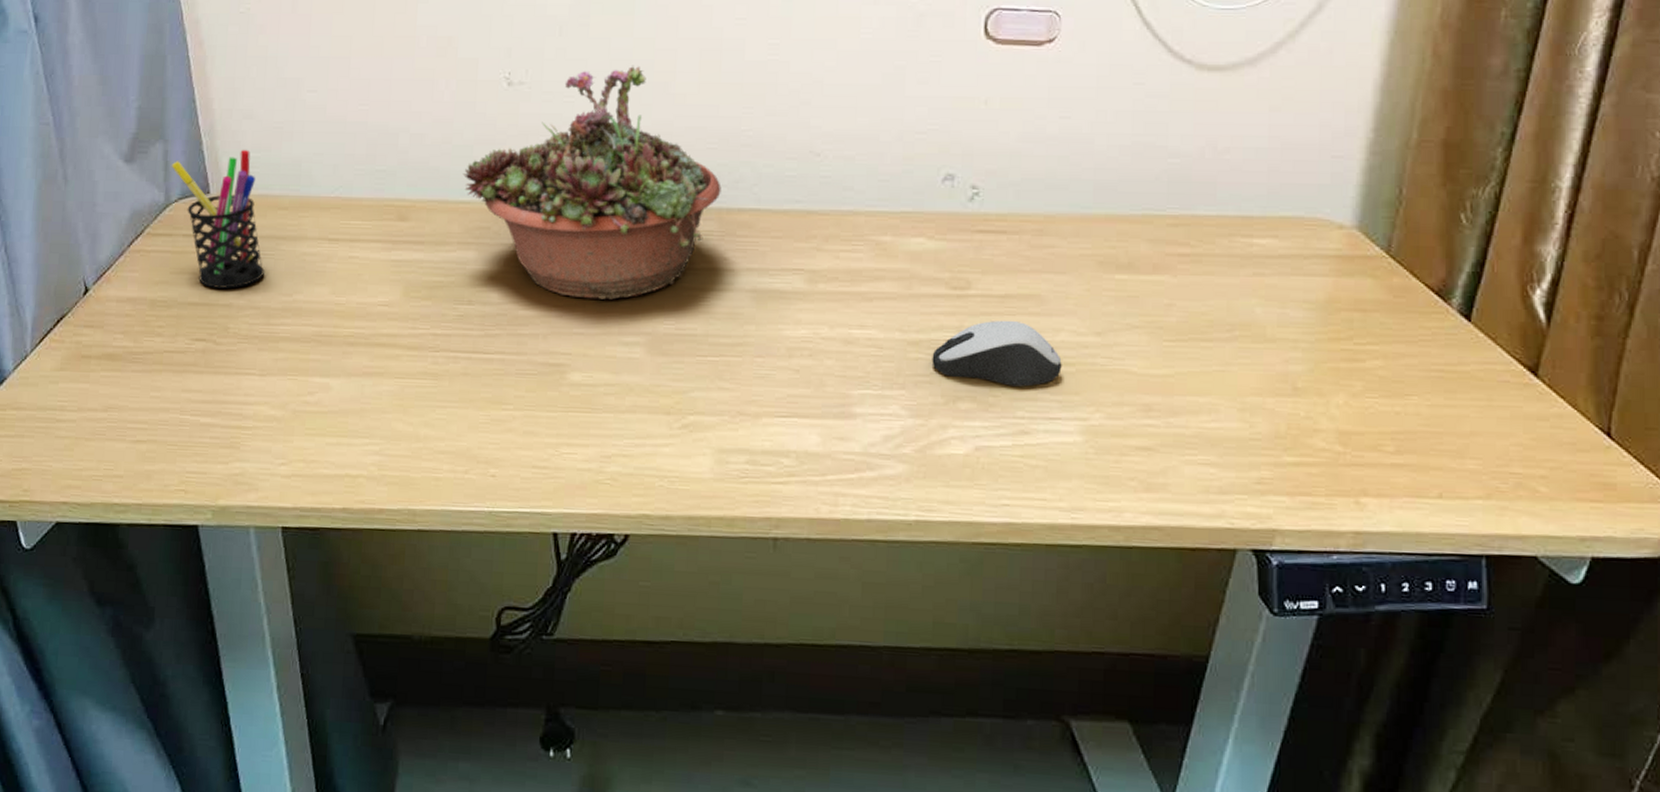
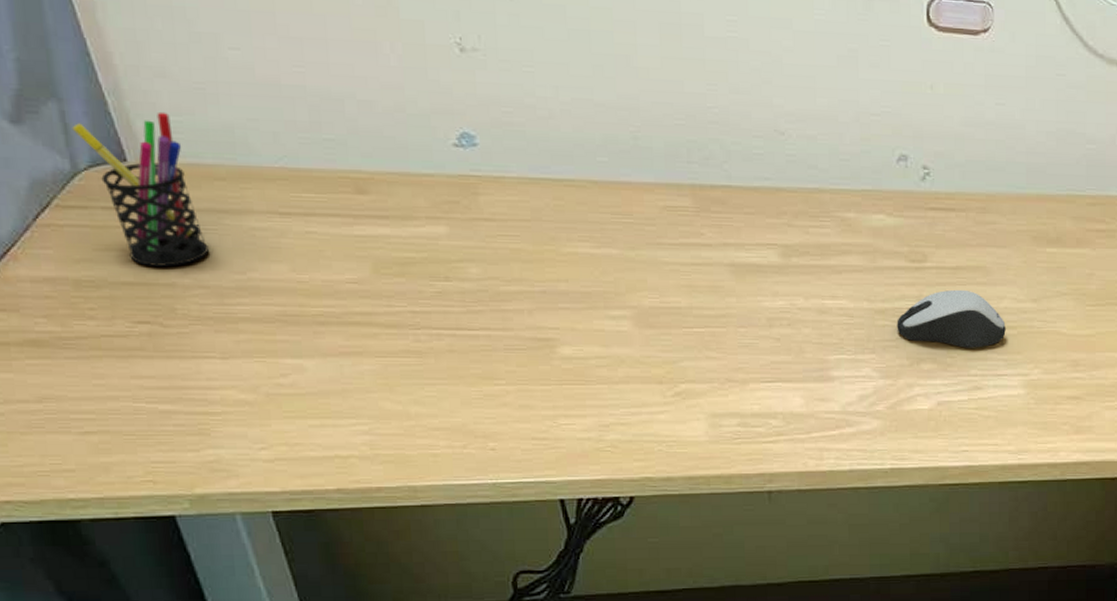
succulent planter: present [462,65,722,300] -> none [422,35,693,275]

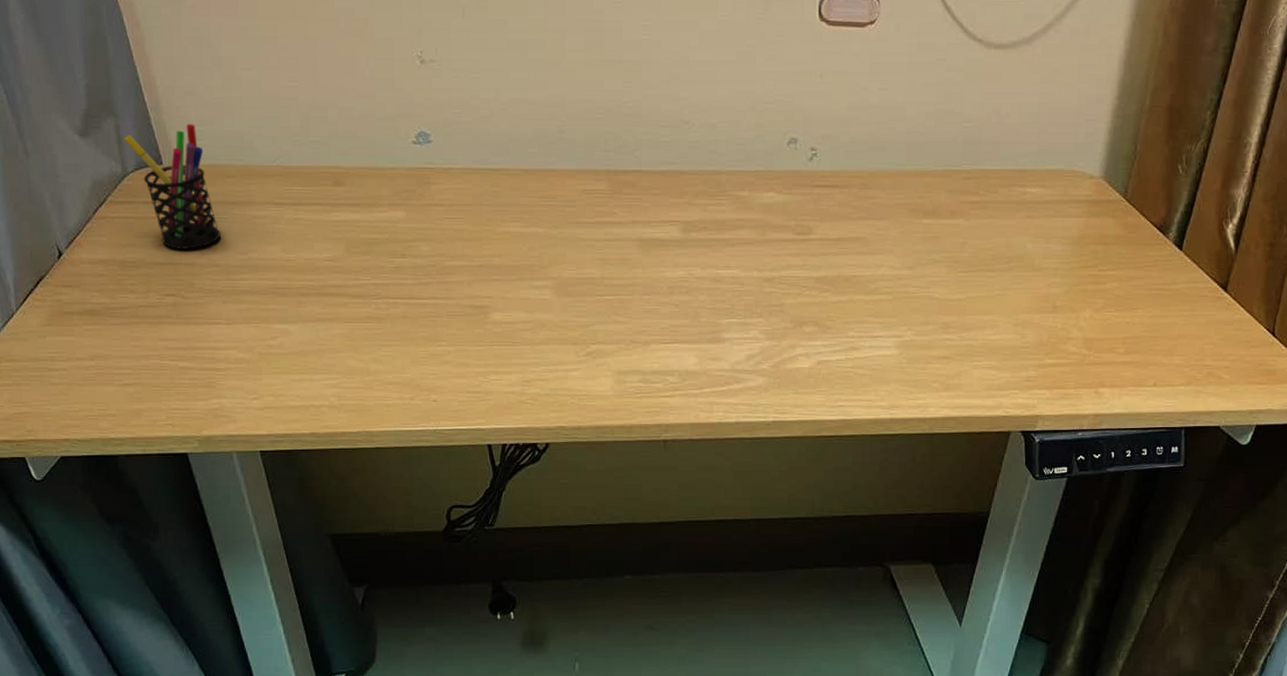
computer mouse: present [897,289,1006,348] -> none [782,259,882,312]

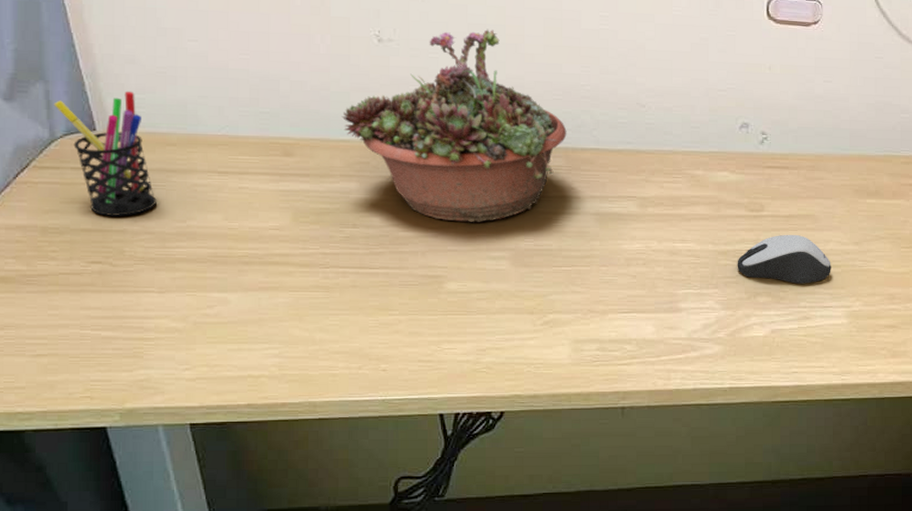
succulent planter: none [387,44,609,250] -> present [341,28,567,222]
computer mouse: none [782,259,882,312] -> present [737,234,831,284]

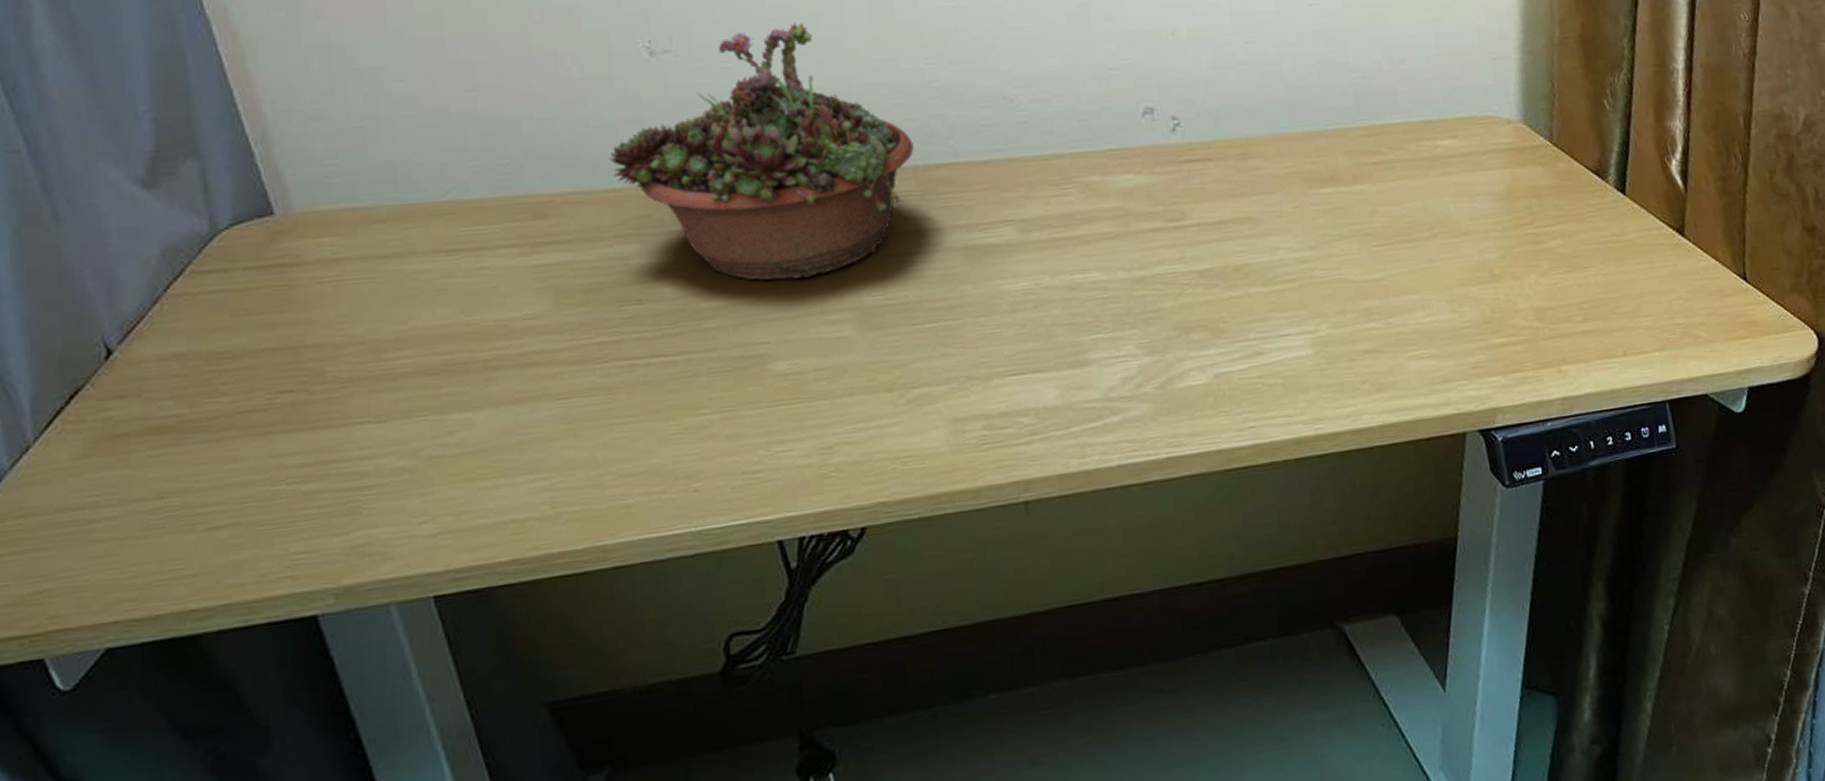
pen holder: present [53,91,157,216] -> none [212,156,365,327]
computer mouse: present [737,234,831,284] -> none [1158,245,1284,310]

